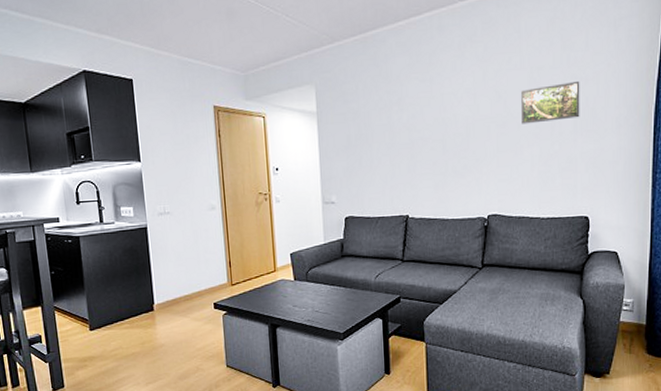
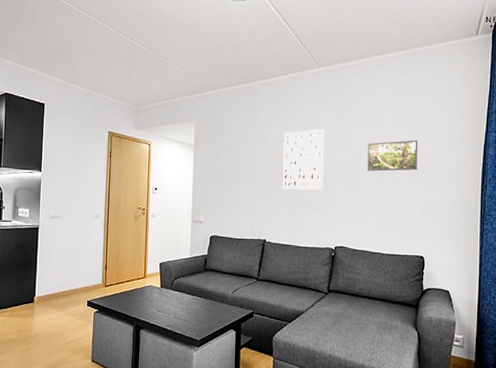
wall art: none [422,78,471,155] -> present [283,129,324,190]

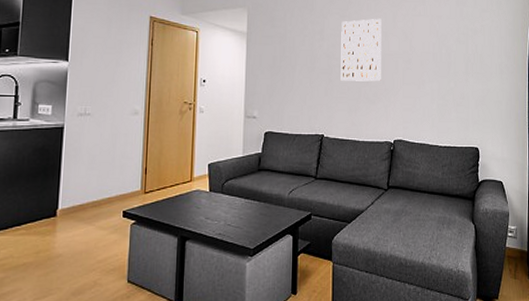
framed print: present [367,139,418,172] -> none [423,31,471,63]

